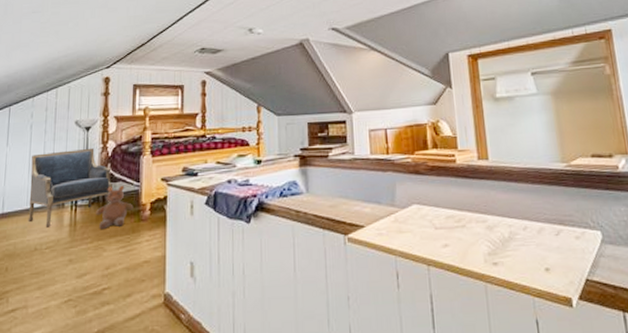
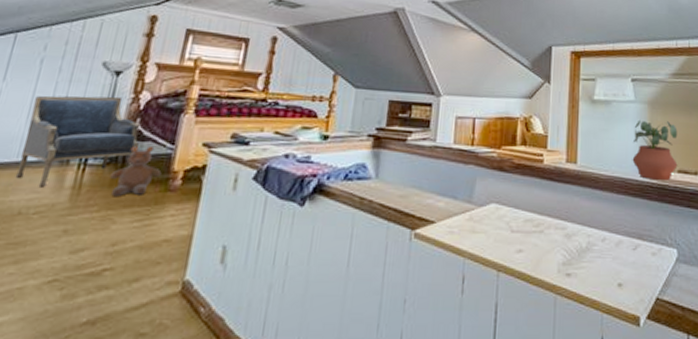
potted plant: none [540,109,591,168] -> present [632,119,678,182]

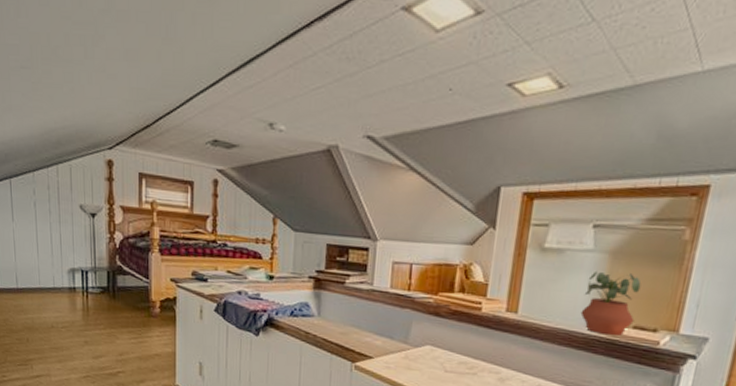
armchair: present [17,95,141,187] -> none [39,234,122,309]
teddy bear: present [110,145,162,197] -> none [107,279,144,319]

